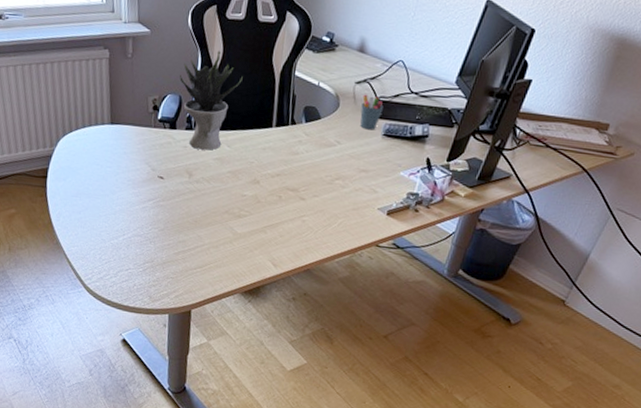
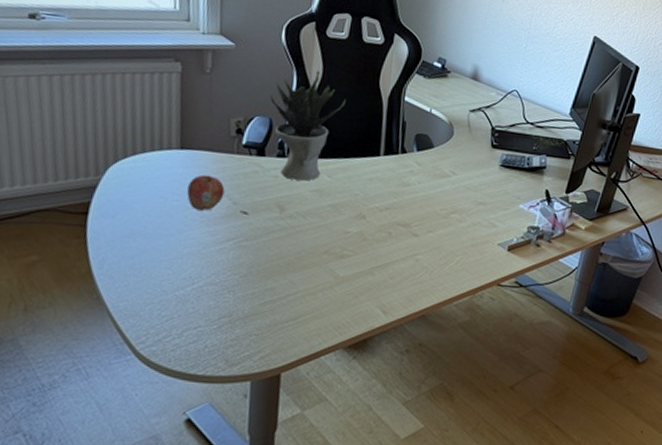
fruit: none [117,145,146,176] -> present [187,174,225,211]
pen holder: present [360,94,383,130] -> none [476,123,499,161]

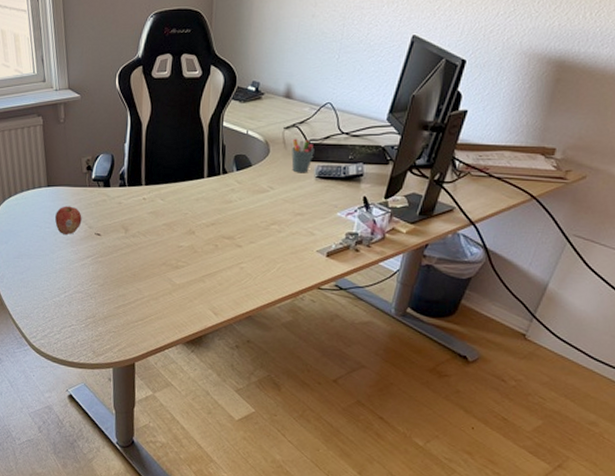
potted plant: present [270,71,346,181] -> none [111,109,172,205]
pen holder: none [476,123,499,161] -> present [291,138,314,173]

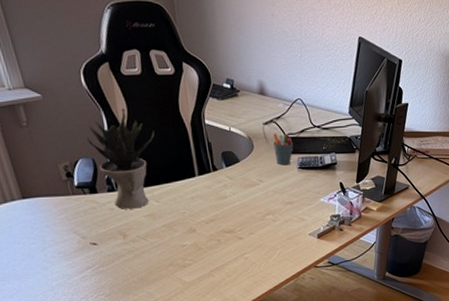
fruit: present [55,206,82,235] -> none [39,217,73,249]
potted plant: none [111,109,172,205] -> present [87,109,155,209]

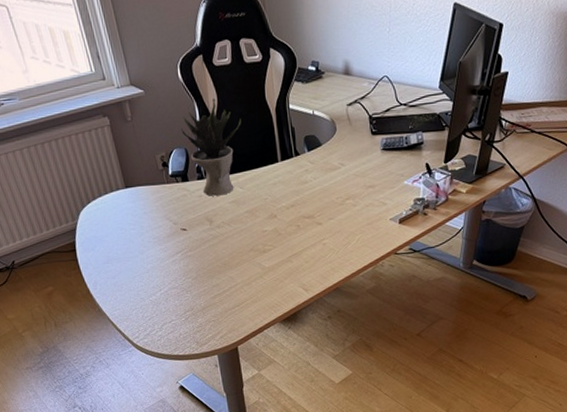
pen holder: present [273,133,293,166] -> none [356,114,377,148]

